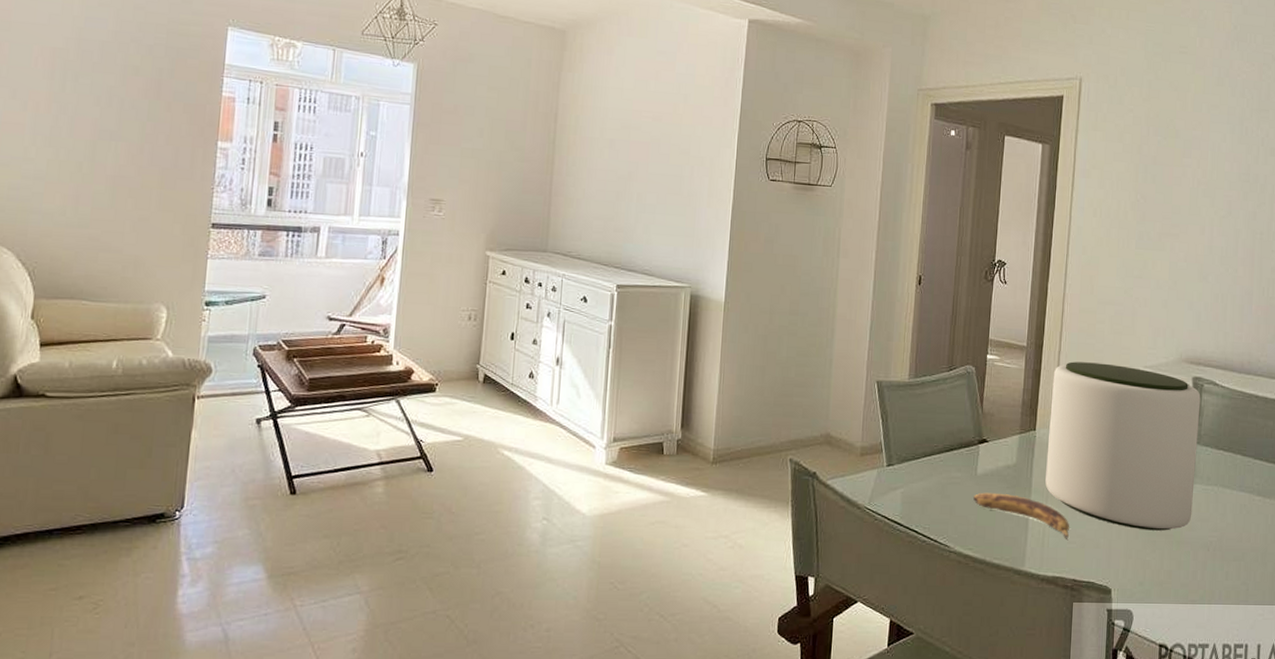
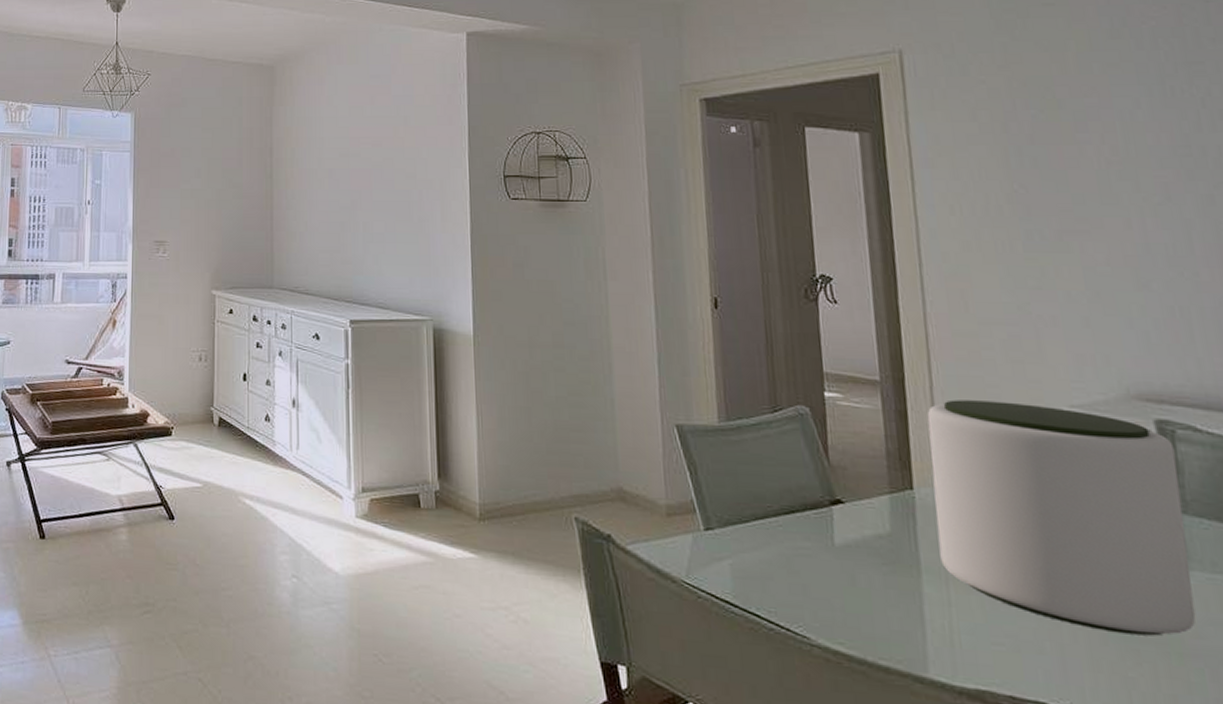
banana: present [973,492,1070,539] -> none [834,569,992,639]

